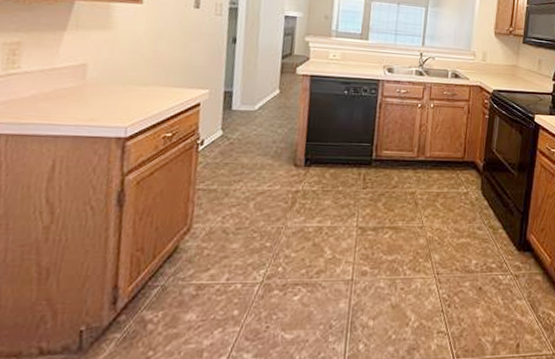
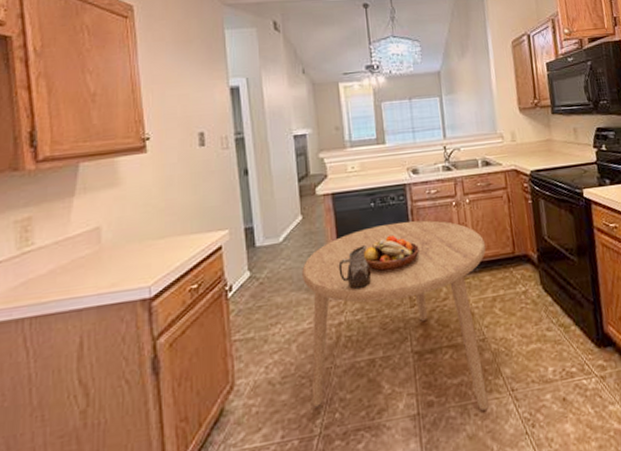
dining table: none [259,112,441,286] -> present [302,220,489,411]
pitcher: none [304,127,334,165] -> present [338,245,372,290]
fruit bowl: none [330,122,381,154] -> present [364,235,419,272]

